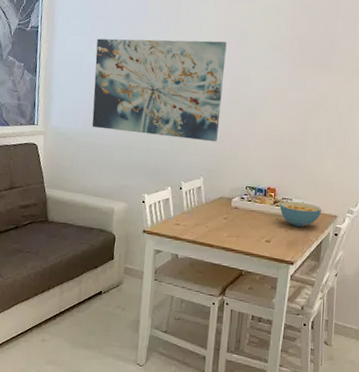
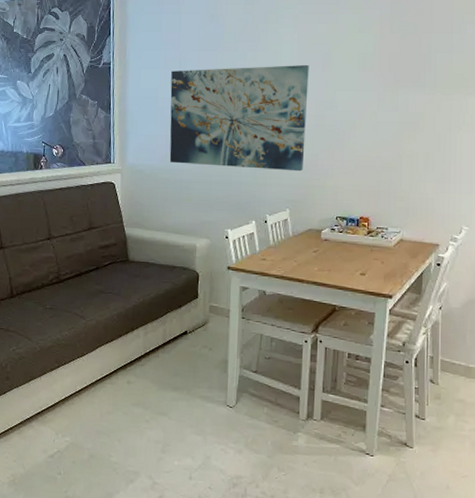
cereal bowl: present [279,201,321,227] -> none [374,230,421,258]

